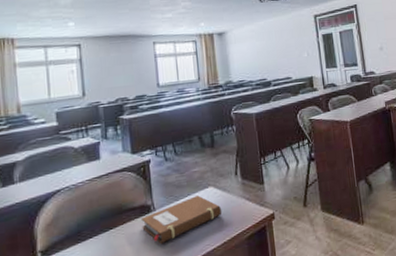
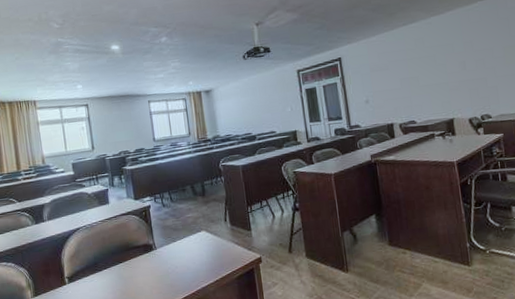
notebook: present [141,195,223,244] -> none [145,238,214,278]

